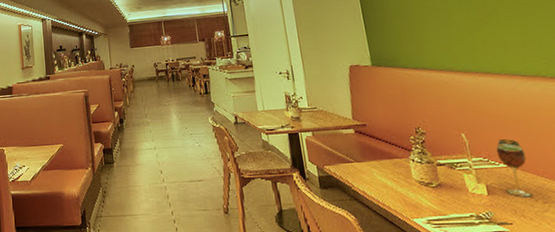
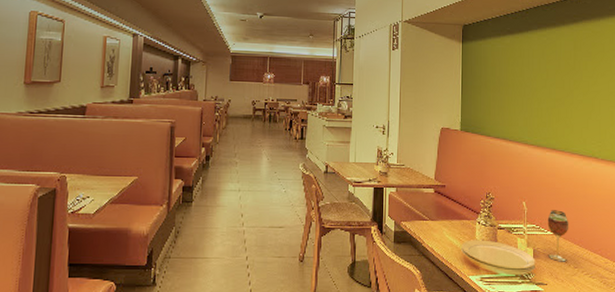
plate: none [397,178,493,217] -> present [461,240,535,276]

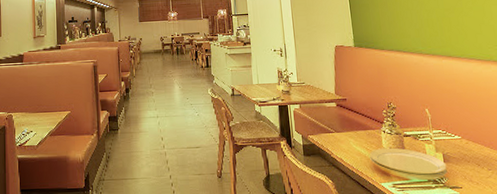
wineglass: present [547,210,569,262] -> none [453,114,479,165]

